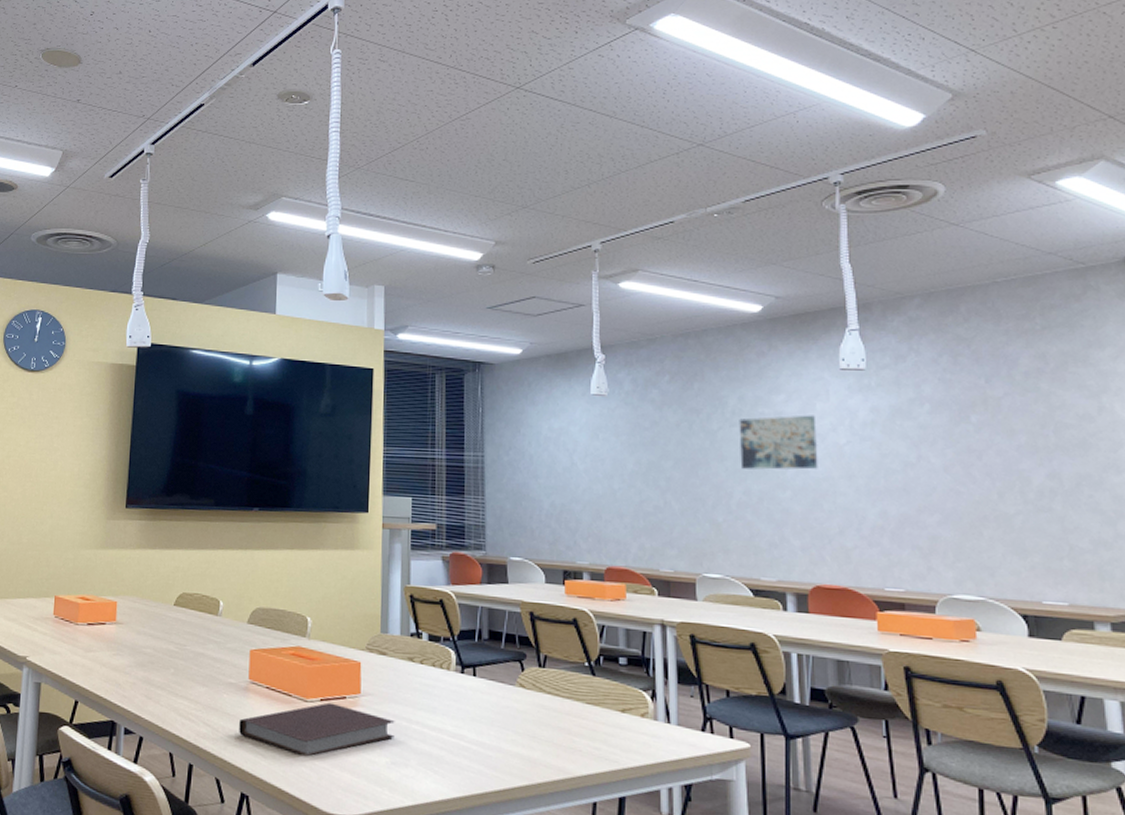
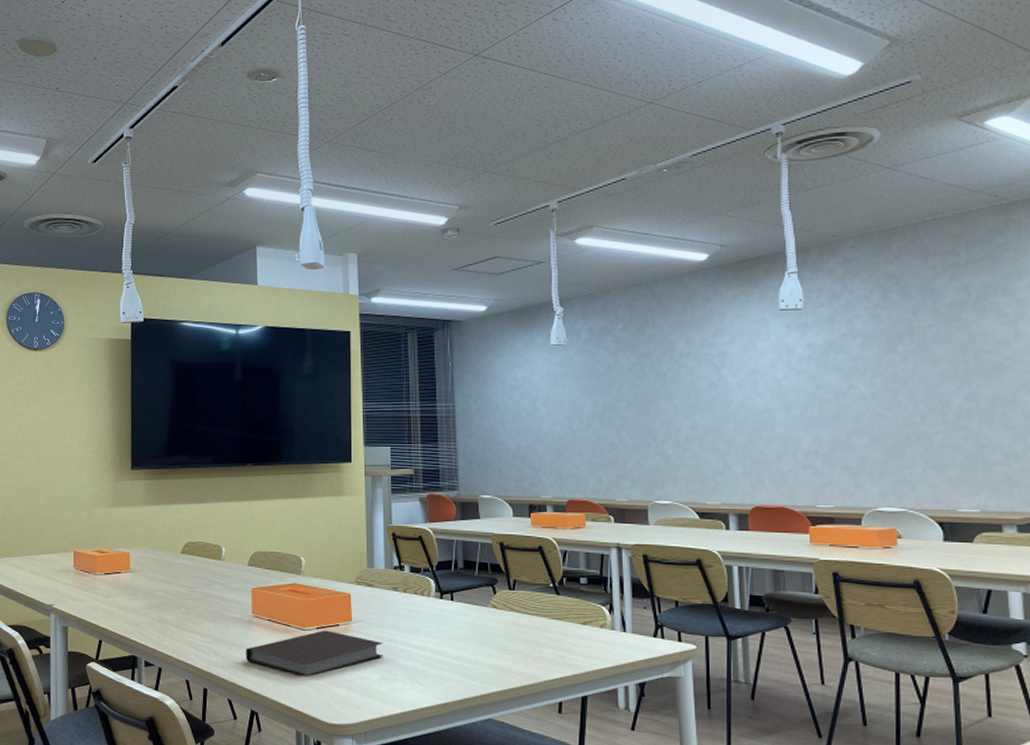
wall art: present [739,415,818,470] -> none [686,353,759,405]

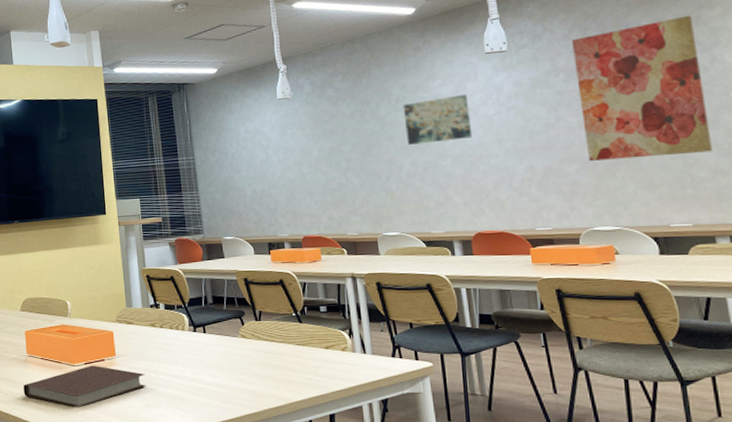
wall art: none [686,353,759,405] -> present [403,94,473,145]
wall art: none [871,284,1008,435] -> present [571,15,712,161]

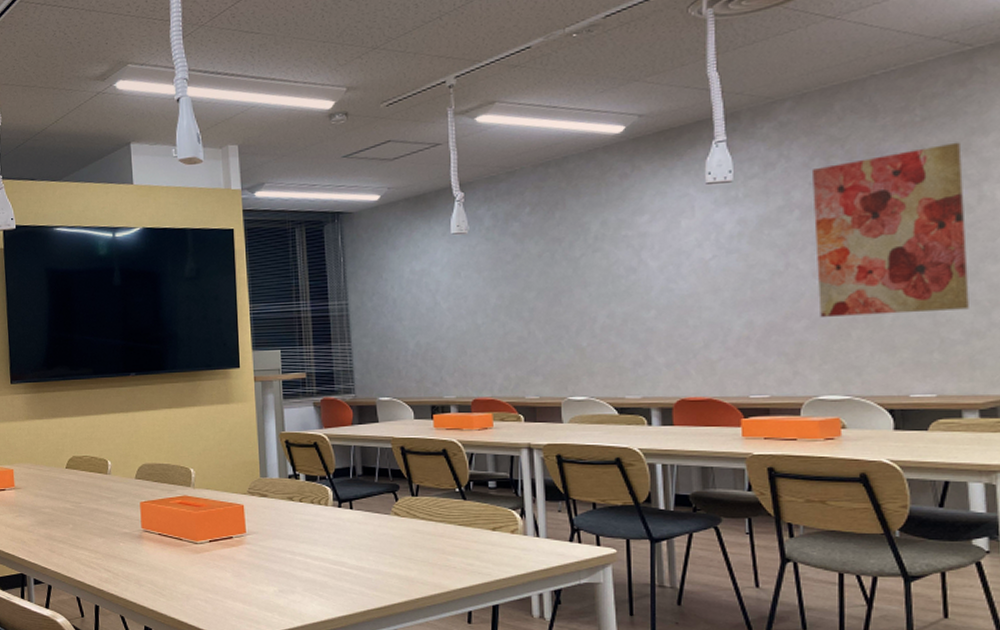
notebook: present [23,365,146,408] -> none [137,543,280,592]
wall art: present [403,94,473,145] -> none [602,233,683,293]

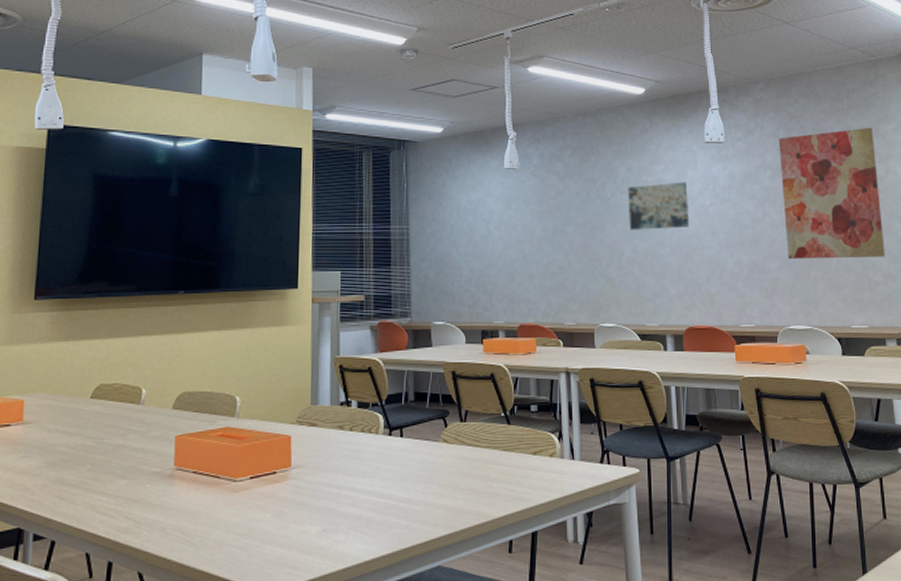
wall art: none [602,233,683,293] -> present [627,182,690,230]

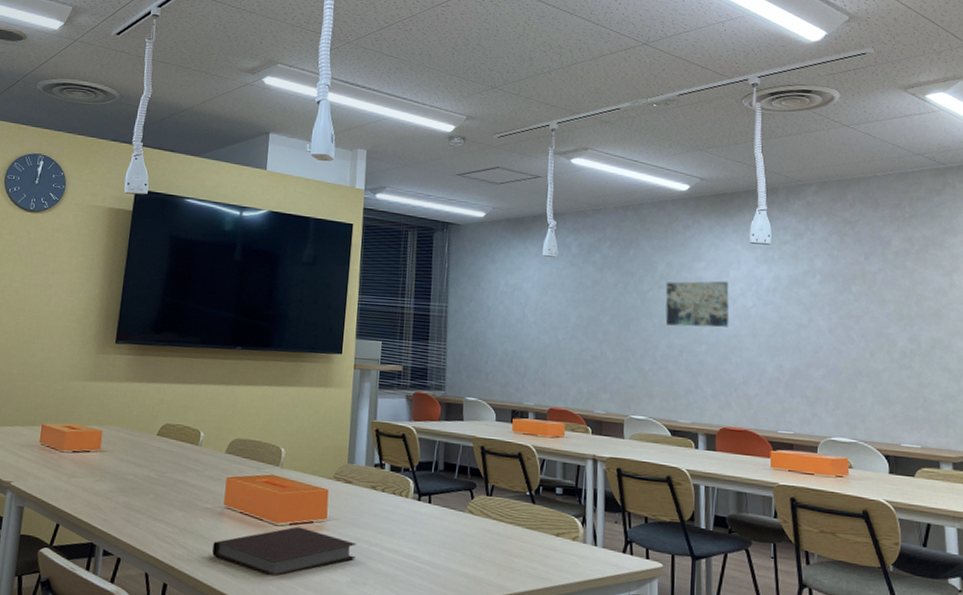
notebook: none [164,479,325,537] -> present [212,526,357,577]
wall art: present [778,127,885,259] -> none [829,238,944,376]

